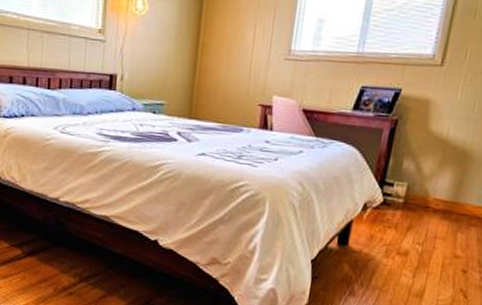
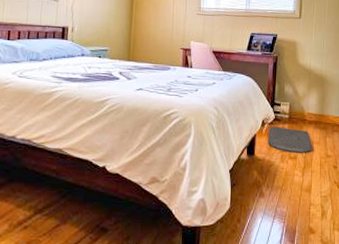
door mat: none [368,211,435,250] -> present [267,126,313,153]

